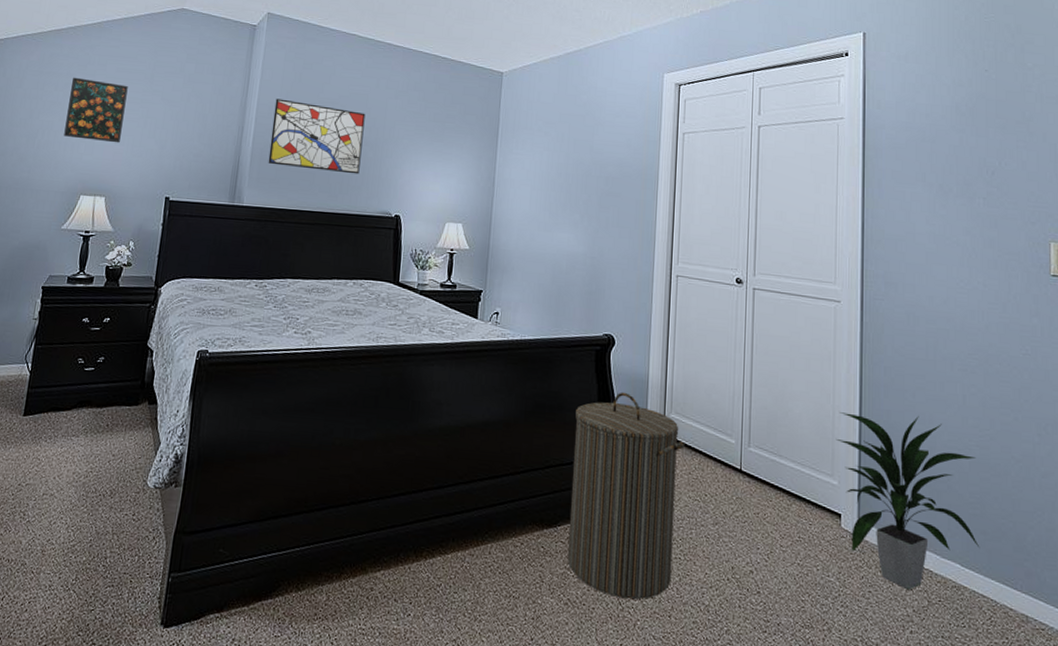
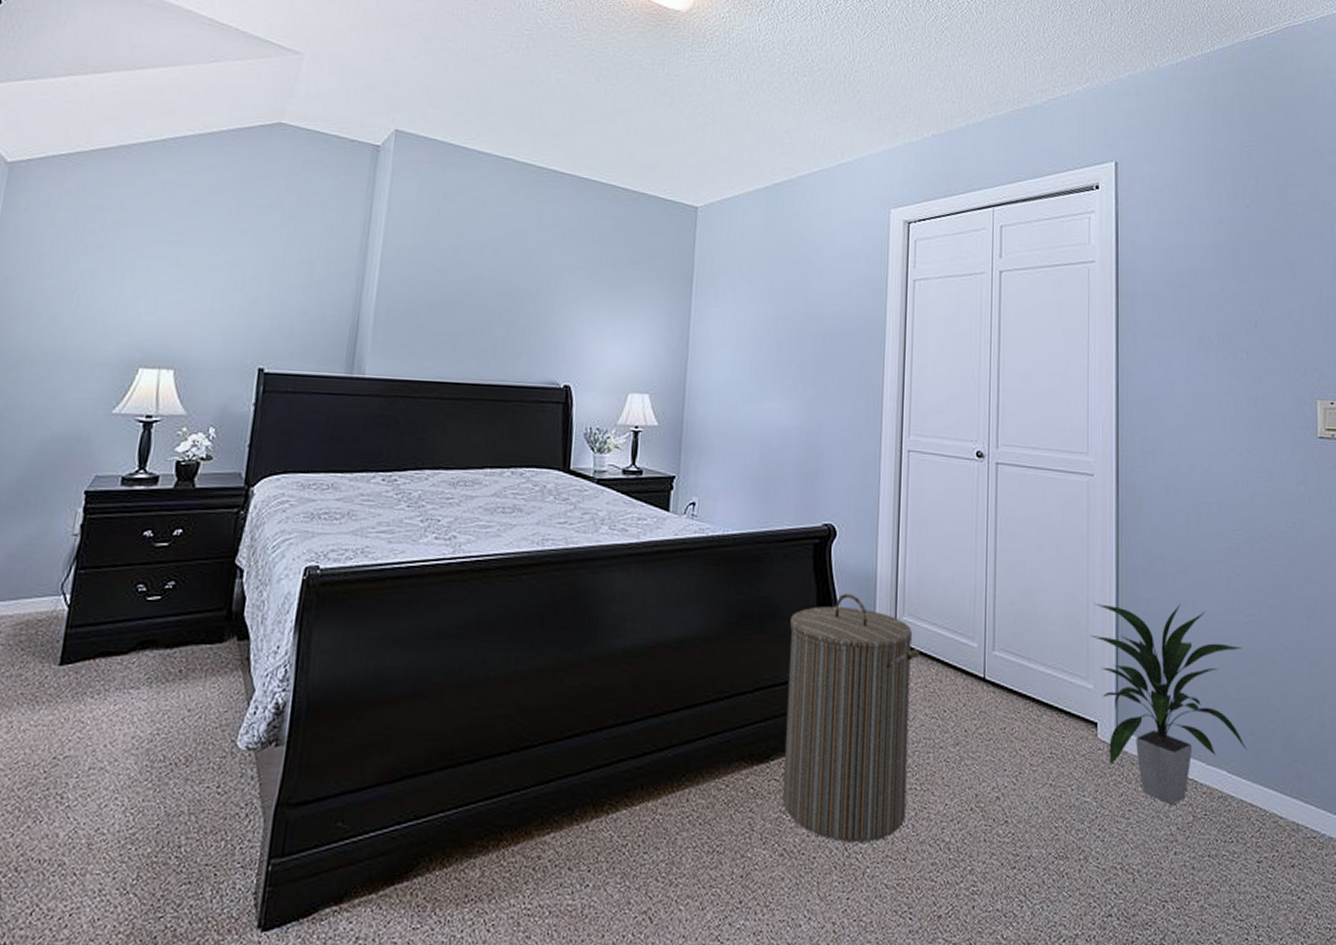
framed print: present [64,77,128,143] -> none [114,212,205,299]
wall art: present [268,98,366,175] -> none [397,239,525,335]

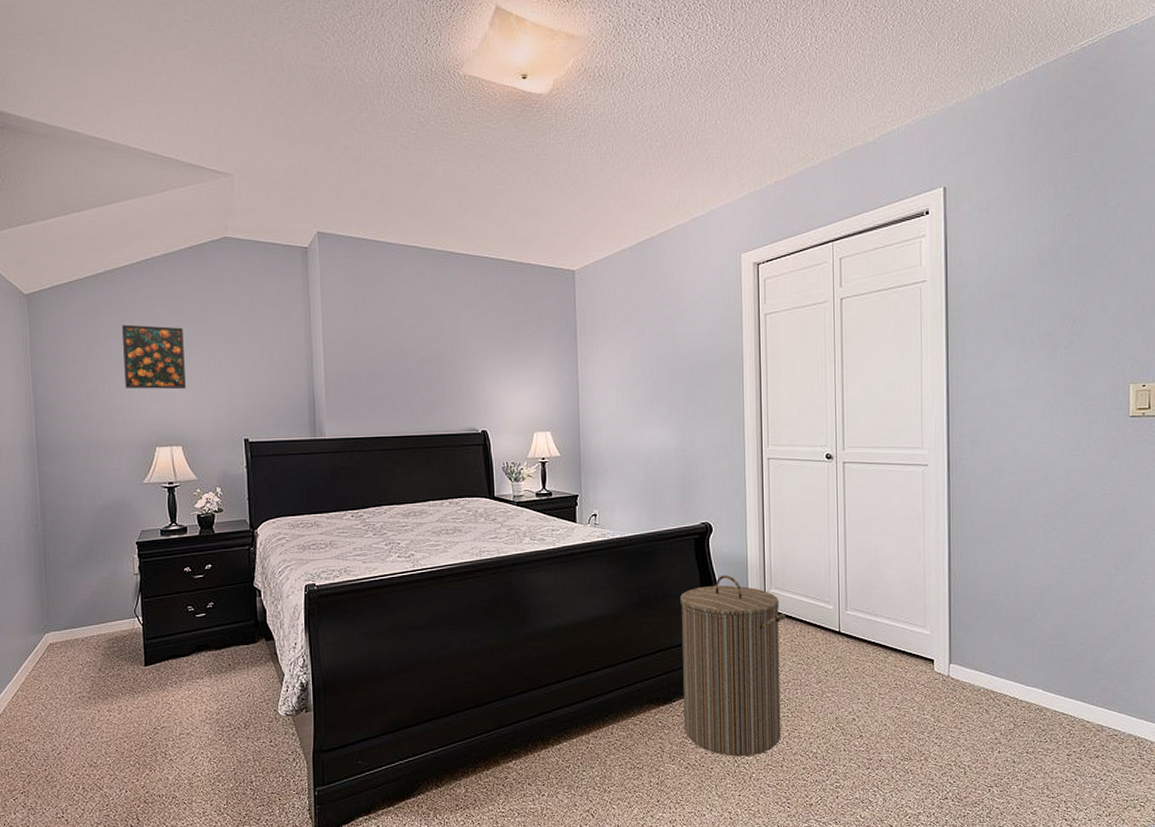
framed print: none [114,212,205,299] -> present [122,324,186,390]
indoor plant: present [1090,602,1248,805] -> none [927,562,1061,717]

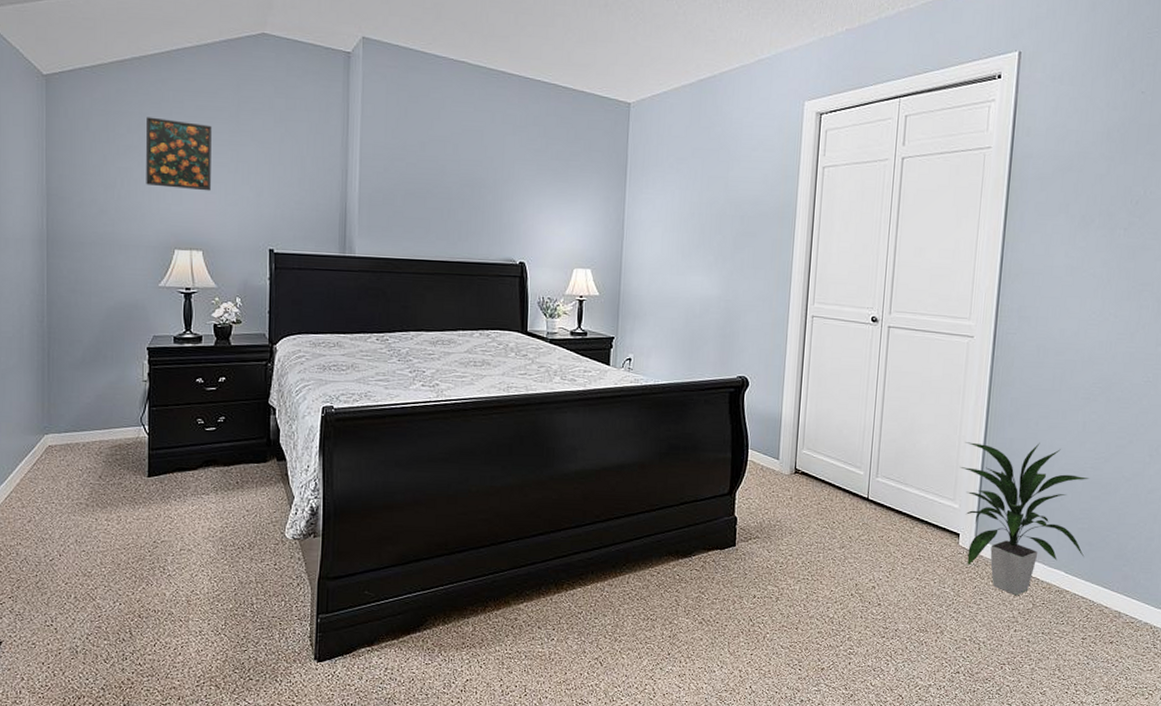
laundry hamper: present [680,574,786,757] -> none [701,431,816,616]
indoor plant: none [927,562,1061,717] -> present [959,442,1090,596]

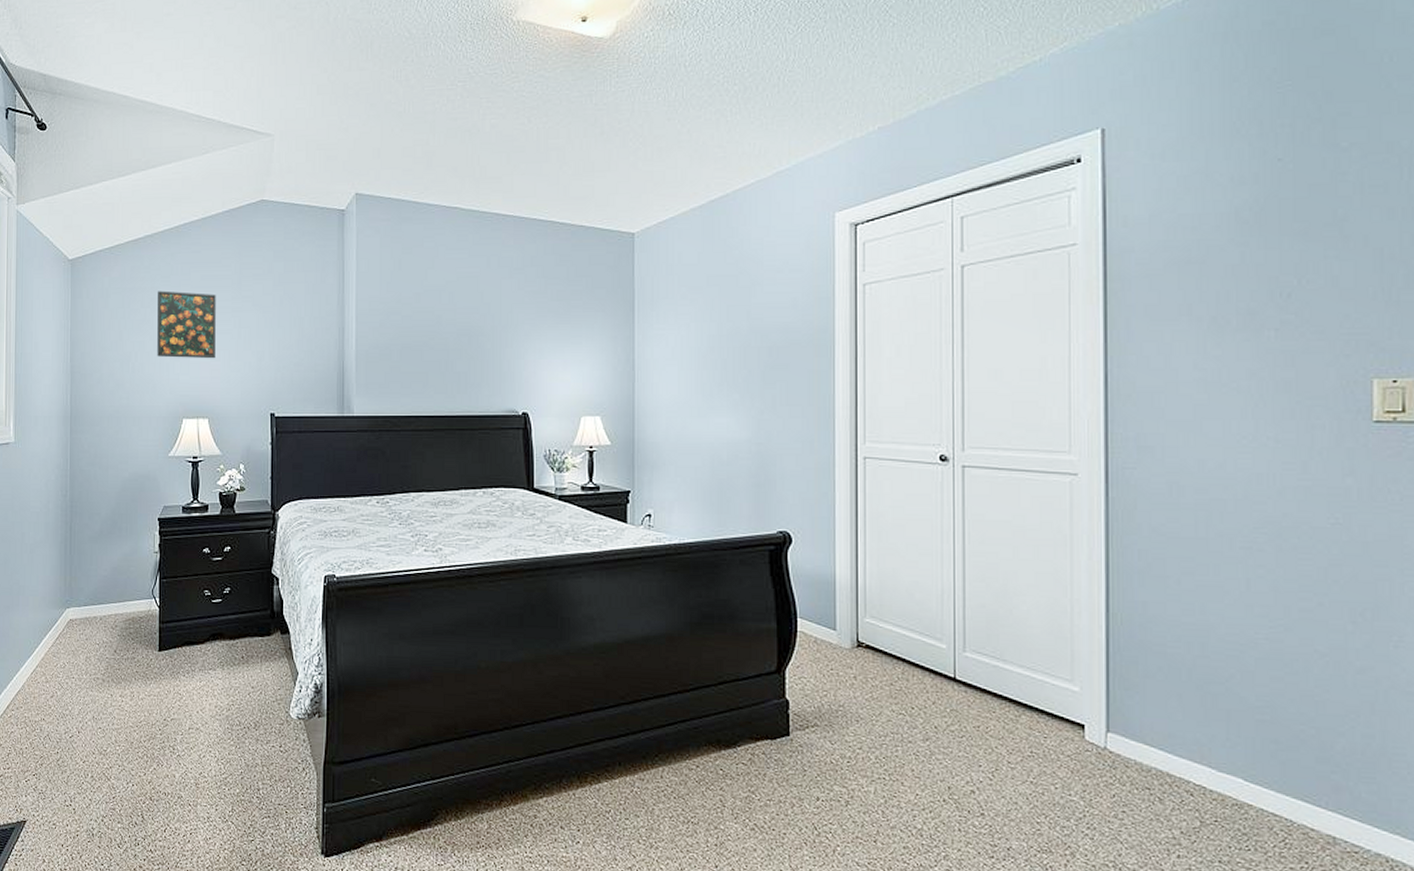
indoor plant: present [959,442,1090,596] -> none [1075,605,1270,810]

